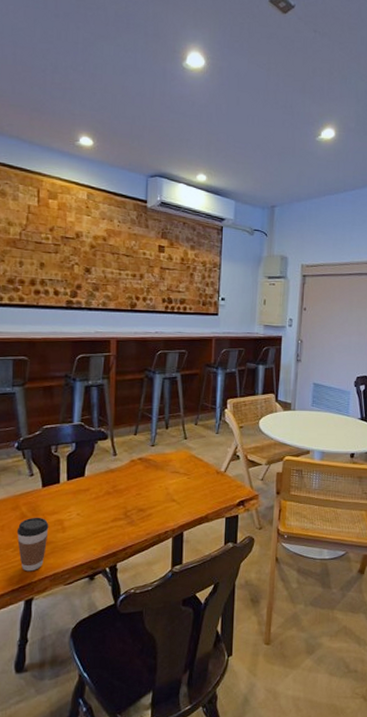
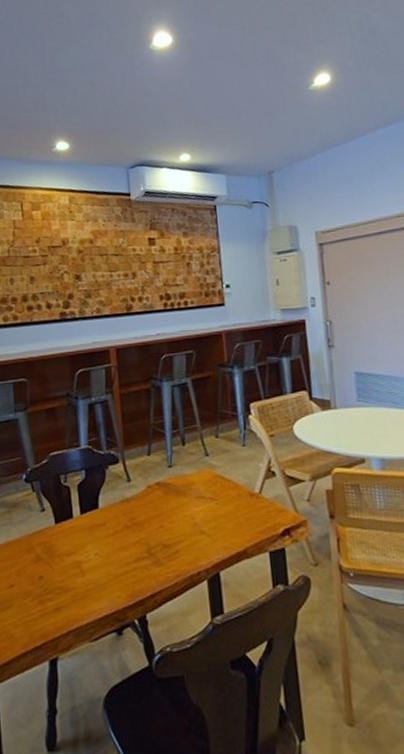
coffee cup: present [16,517,49,572] -> none [33,559,67,625]

